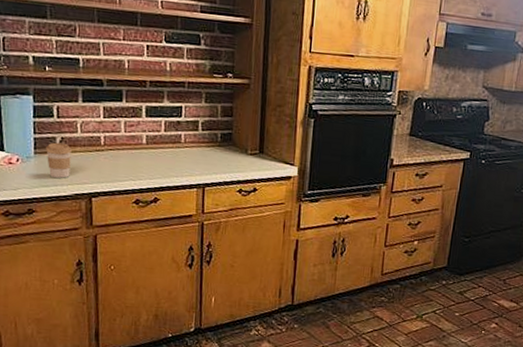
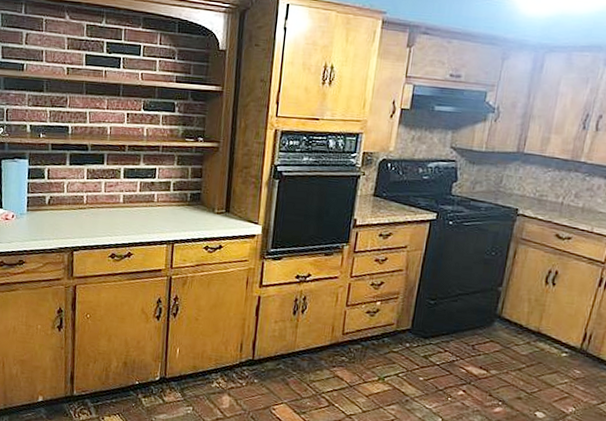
coffee cup: present [46,142,72,178] -> none [37,201,58,233]

